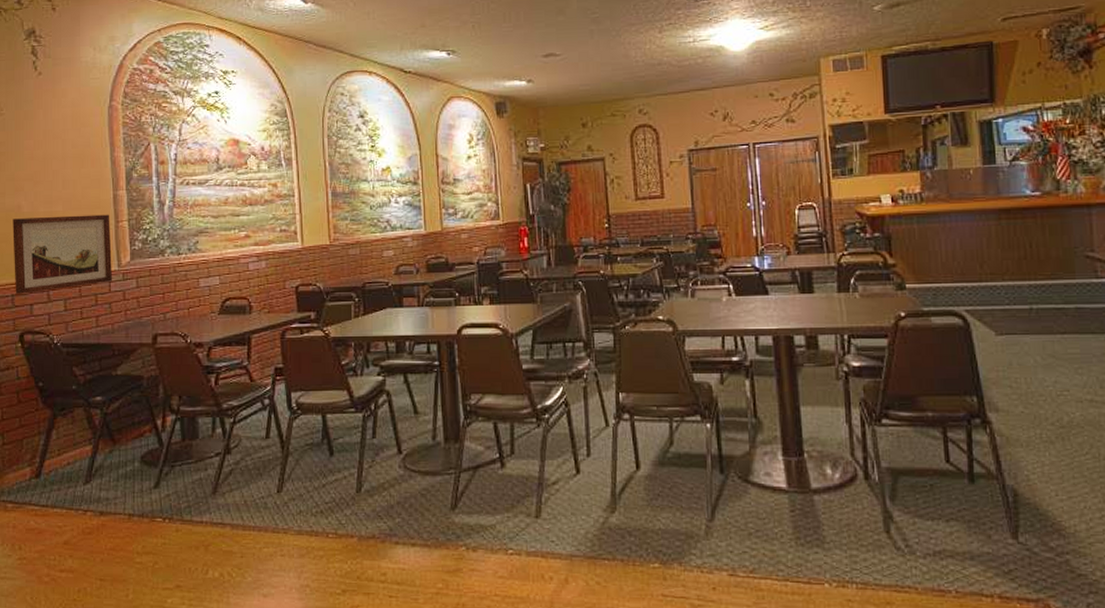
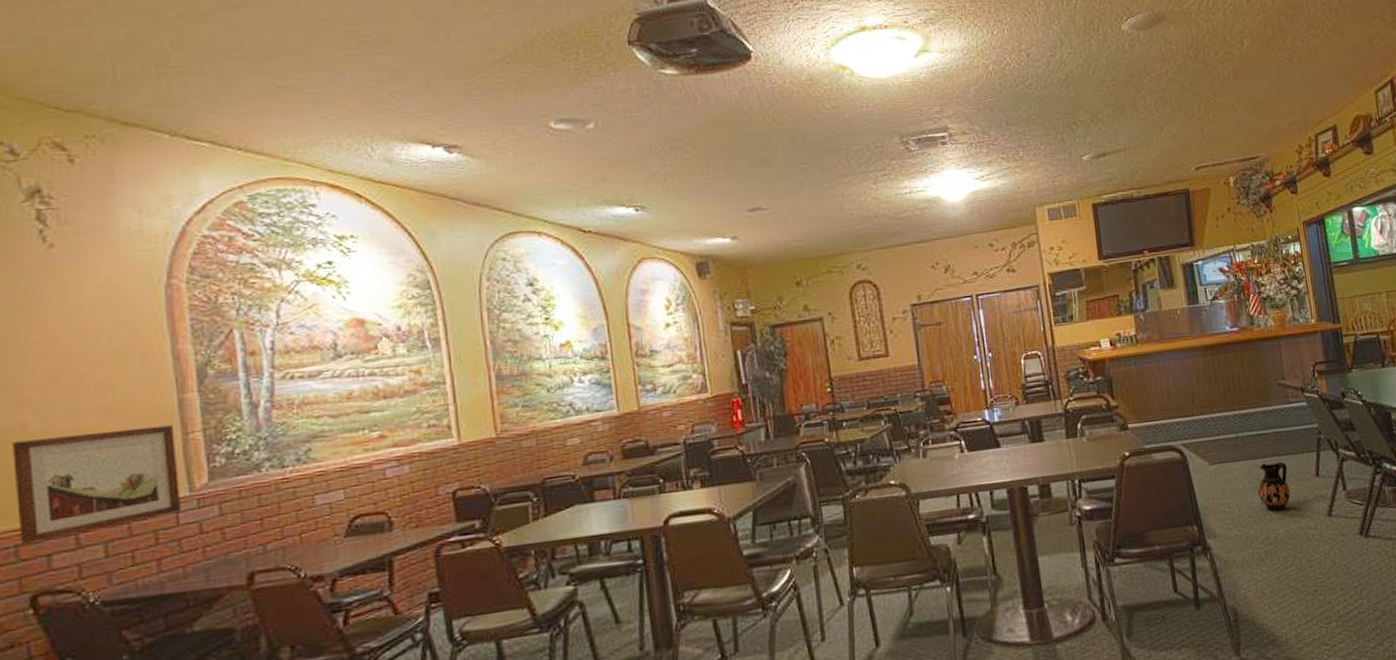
ceramic jug: none [1051,340,1092,393] -> present [1257,461,1291,512]

